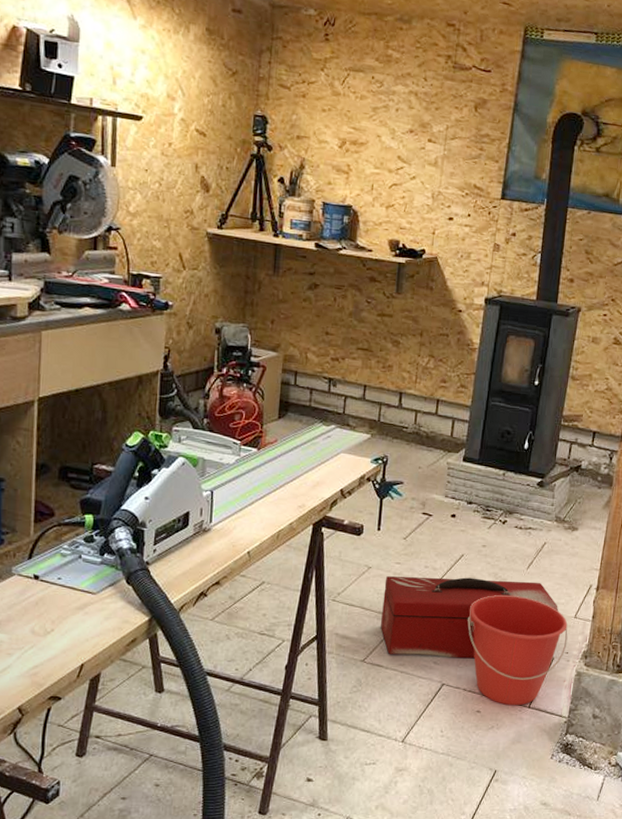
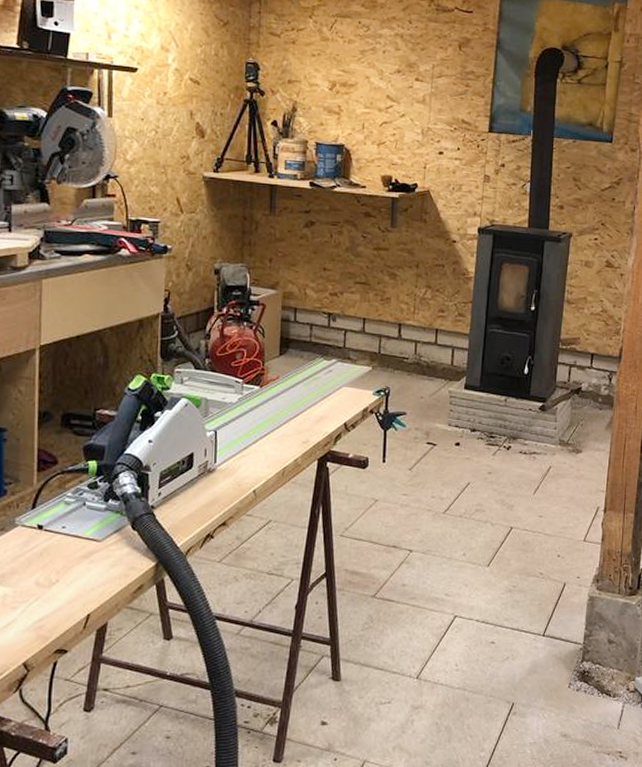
toolbox: present [381,576,559,659] -> none [390,506,568,589]
bucket: present [467,594,568,706] -> none [477,521,578,635]

